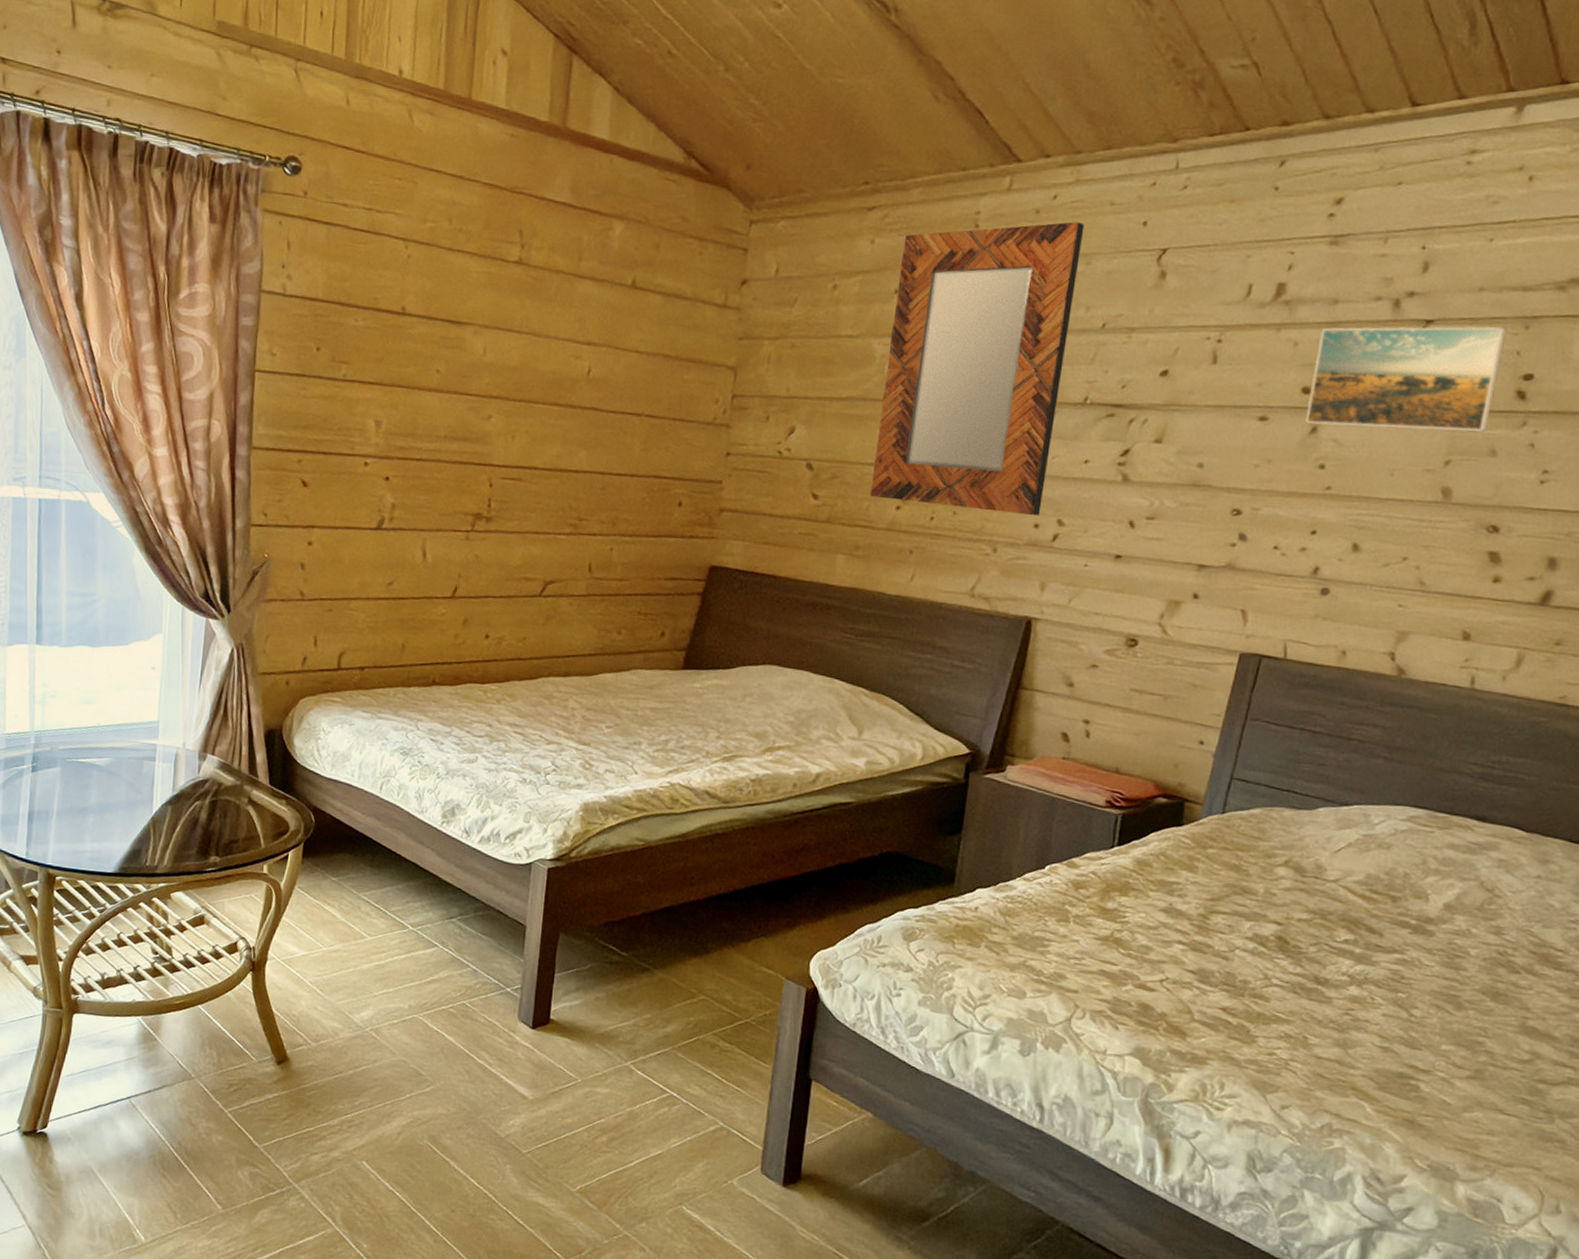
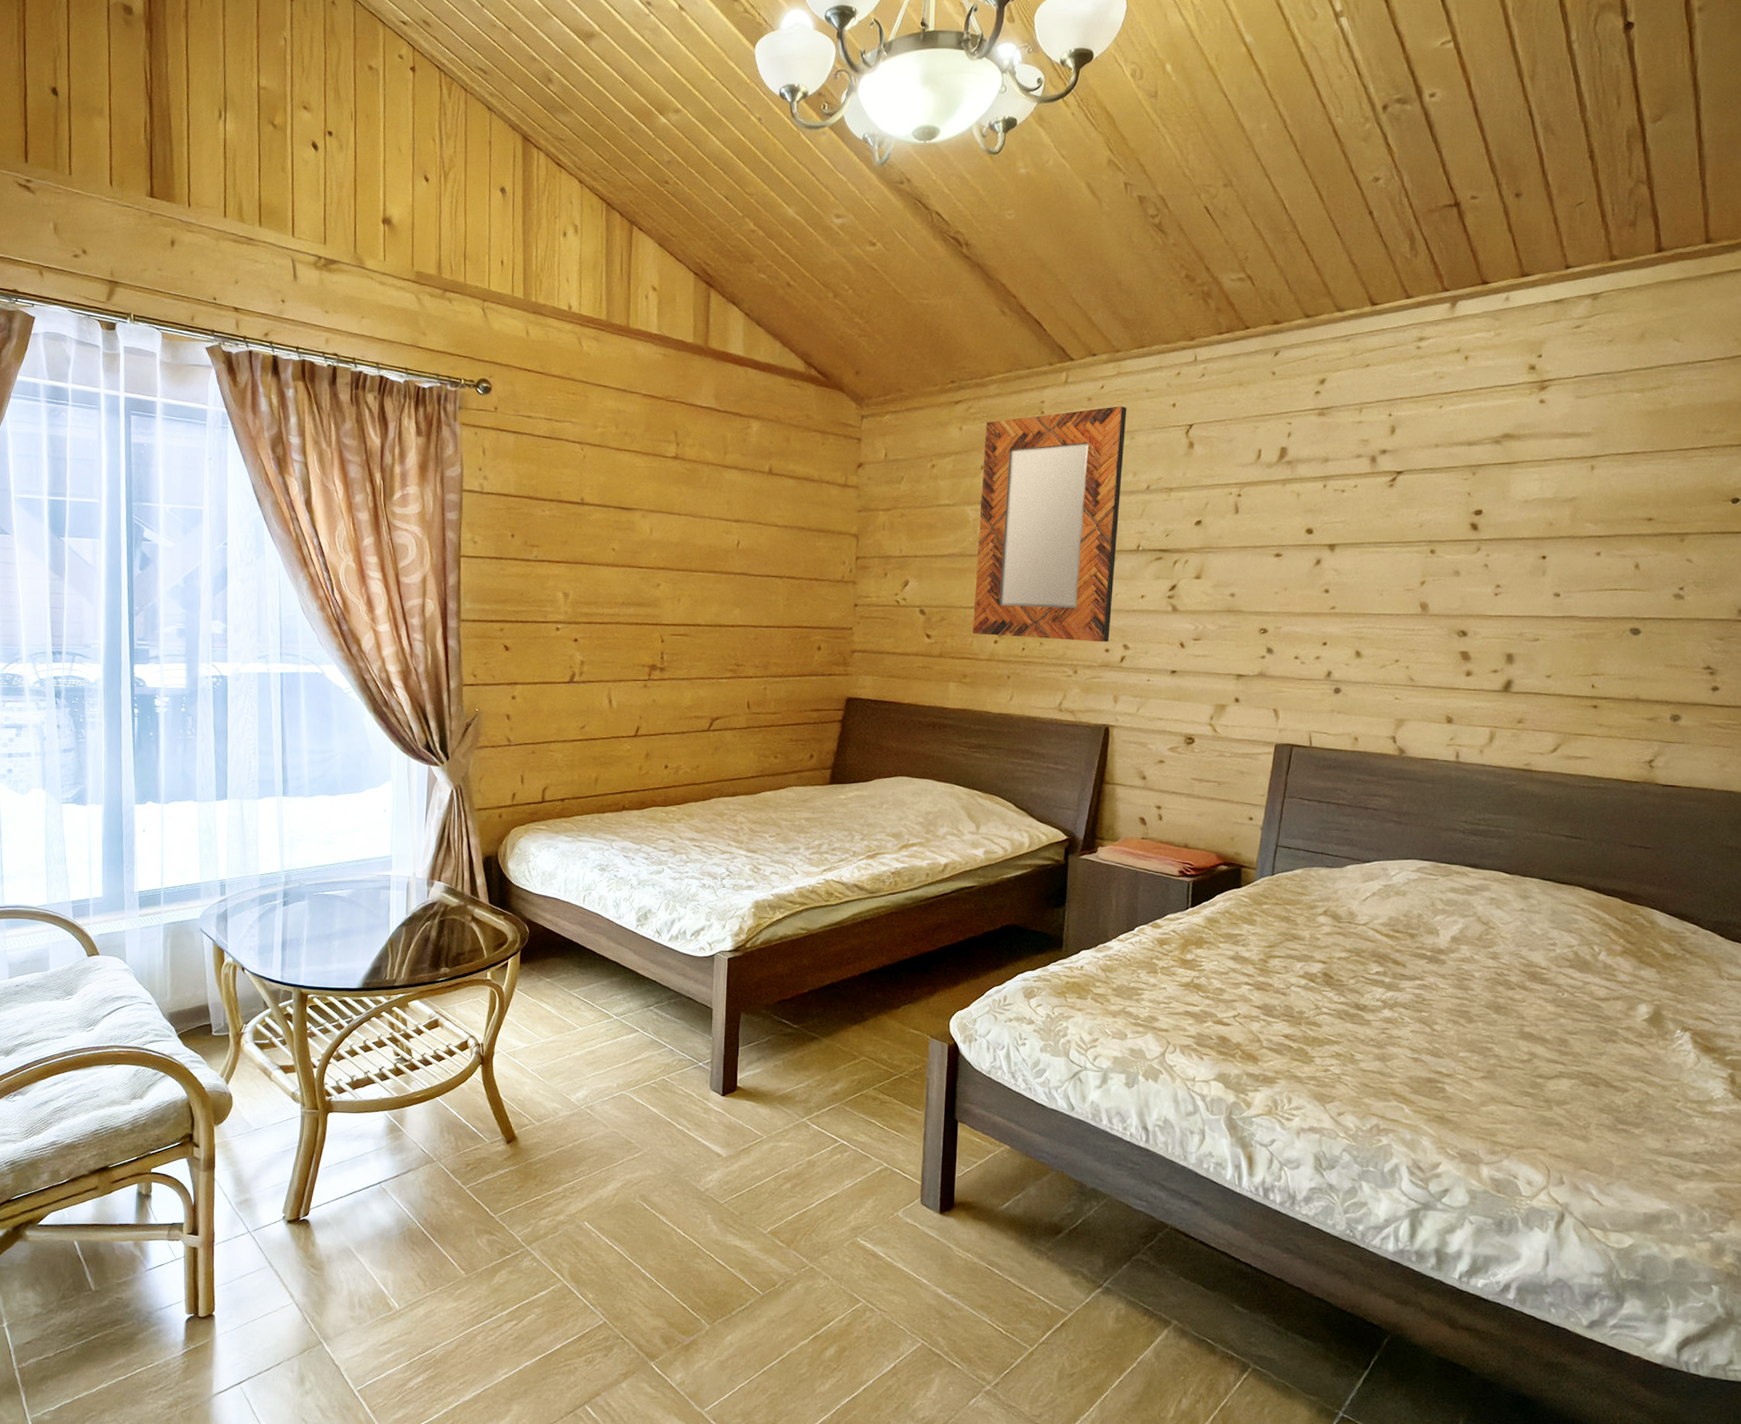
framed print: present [1305,326,1507,433] -> none [1311,474,1459,558]

